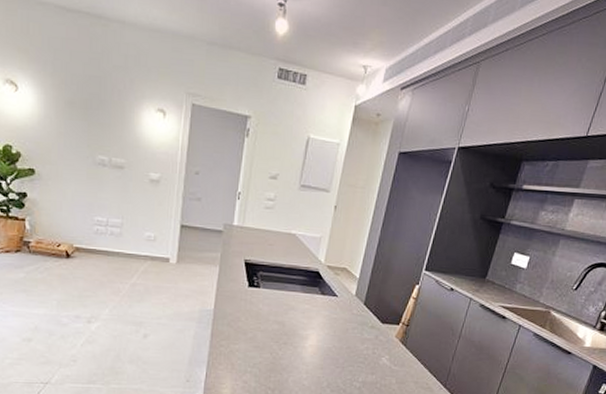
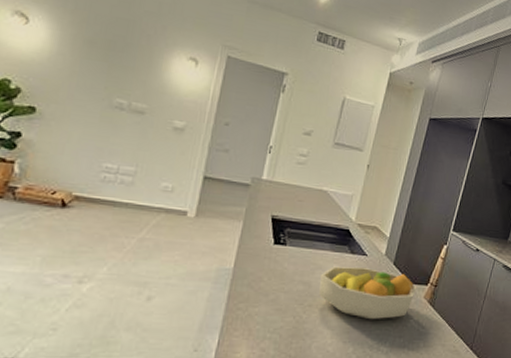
fruit bowl: none [293,307,389,358] -> present [319,266,418,320]

